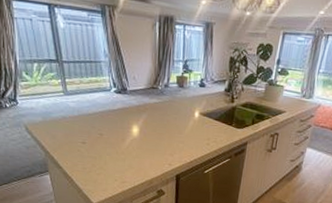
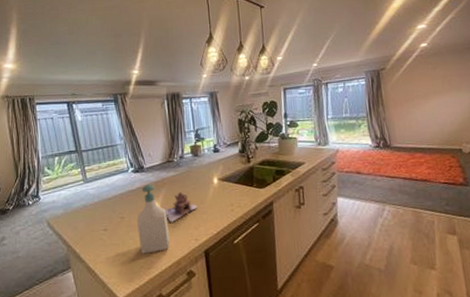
soap bottle: none [115,106,146,170] -> present [137,183,170,254]
teapot: none [144,120,175,146] -> present [165,192,197,222]

